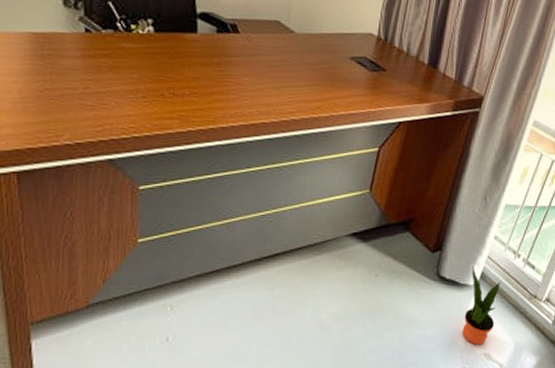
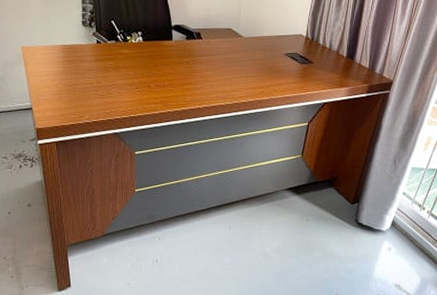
potted plant: present [462,265,501,346] -> none [377,215,409,278]

